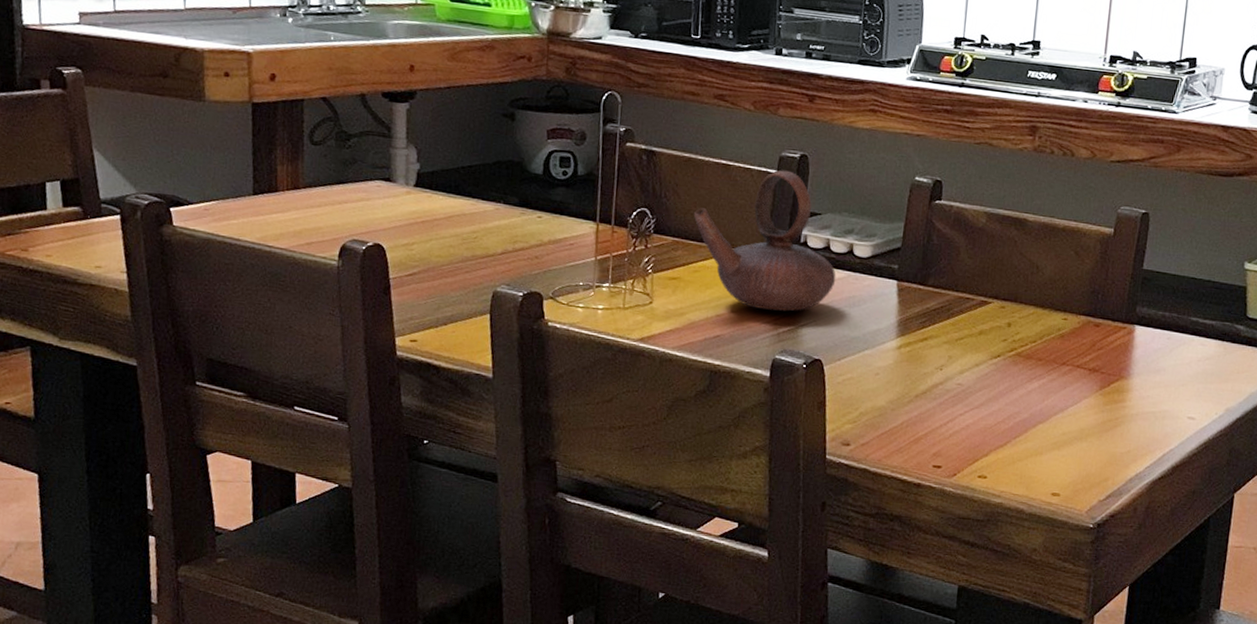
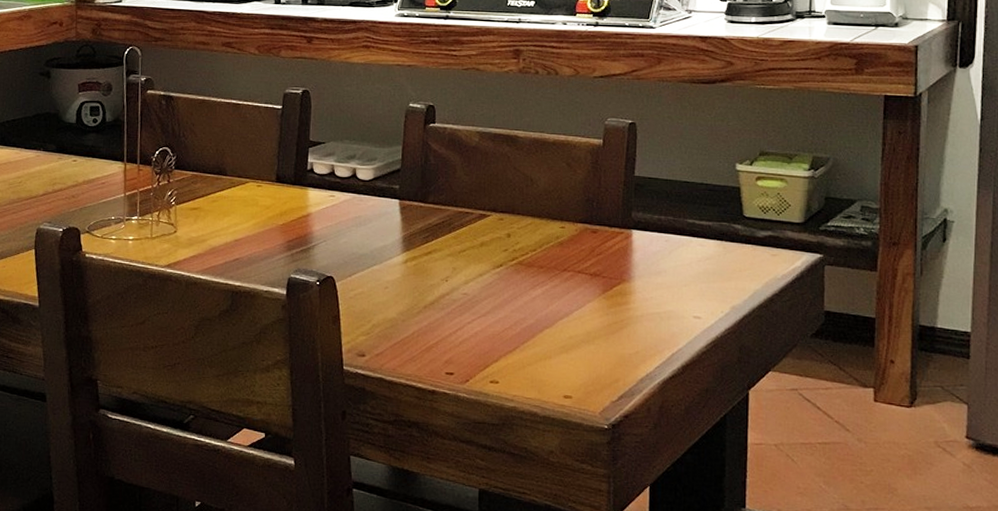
teapot: present [693,170,836,312] -> none [209,105,342,234]

